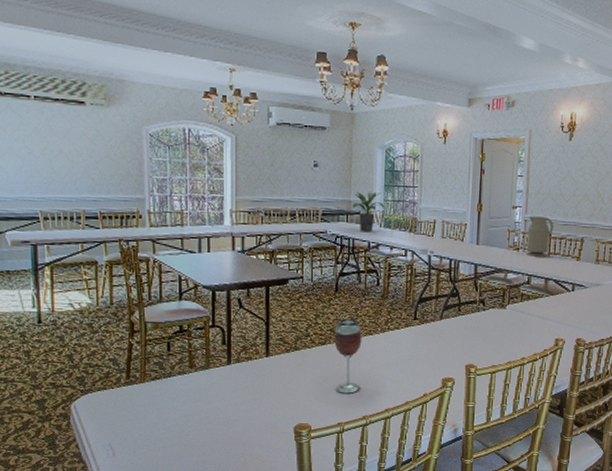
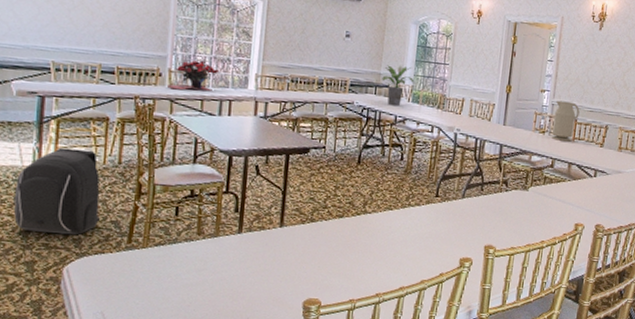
backpack: none [19,292,99,374] -> present [13,147,100,235]
flower arrangement: none [148,200,195,230] -> present [168,60,219,91]
wineglass: present [334,318,362,394] -> none [350,191,382,270]

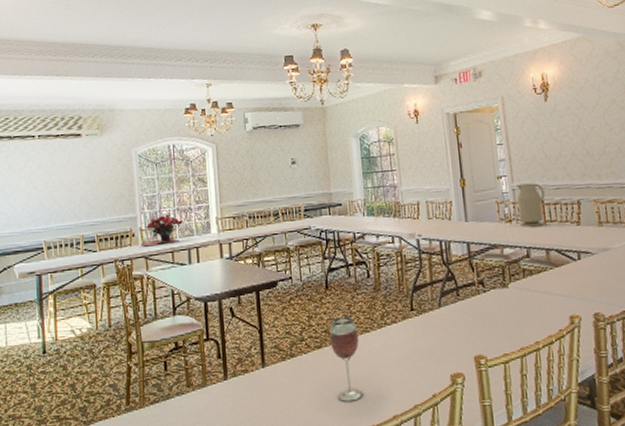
backpack: present [13,147,100,235] -> none [26,318,100,405]
wineglass: none [350,191,382,270] -> present [329,316,362,402]
potted plant: present [379,65,415,107] -> none [331,180,366,224]

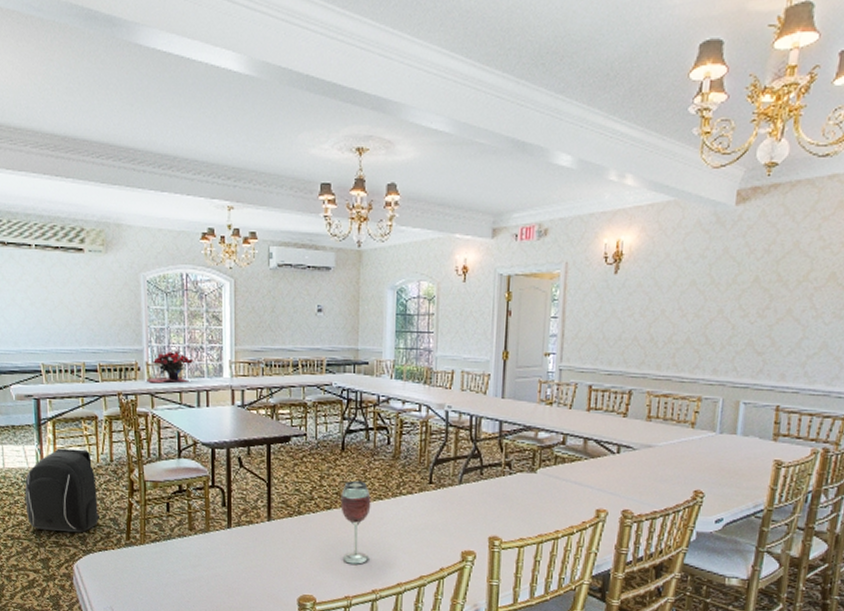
backpack: none [26,318,100,405] -> present [25,448,100,533]
water jug: present [516,183,545,227] -> none [562,364,595,413]

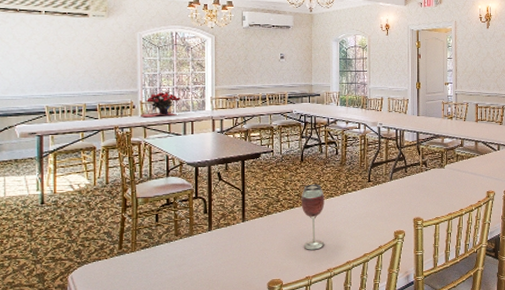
backpack: present [25,448,100,533] -> none [24,175,95,248]

